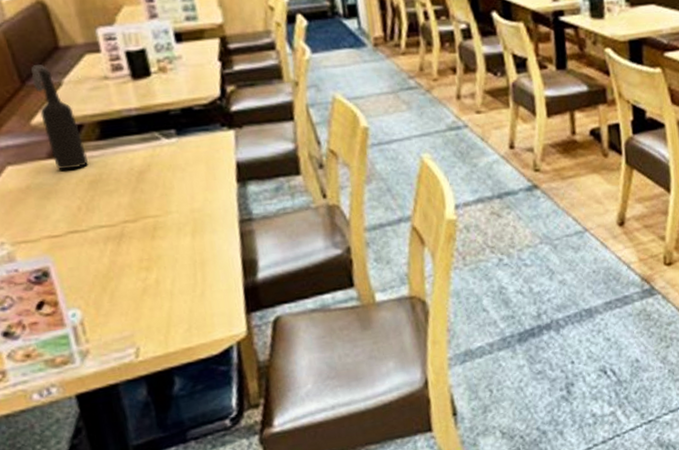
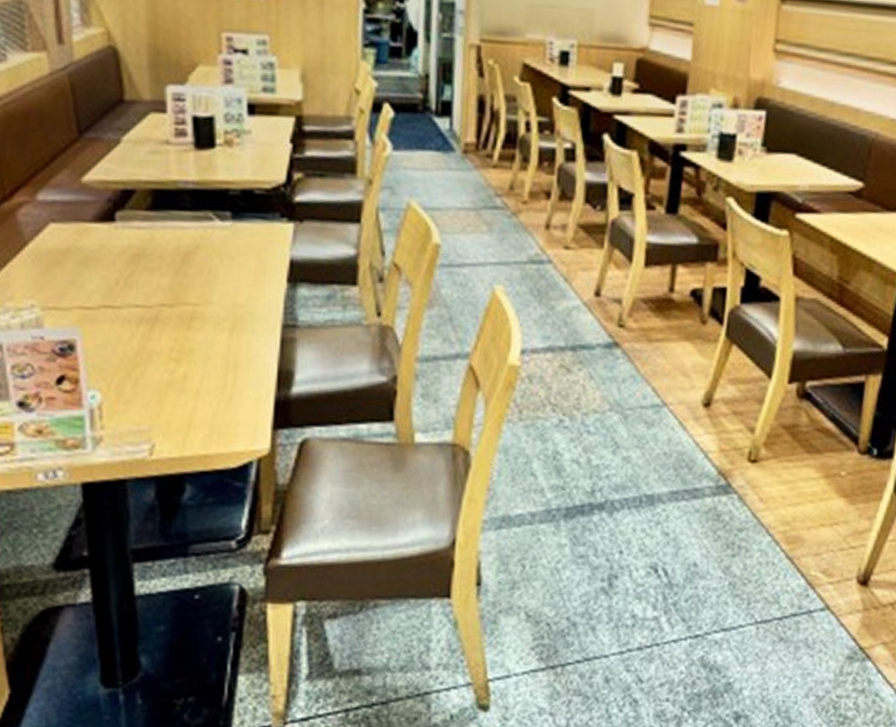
bottle: present [30,64,88,171] -> none [90,116,134,238]

